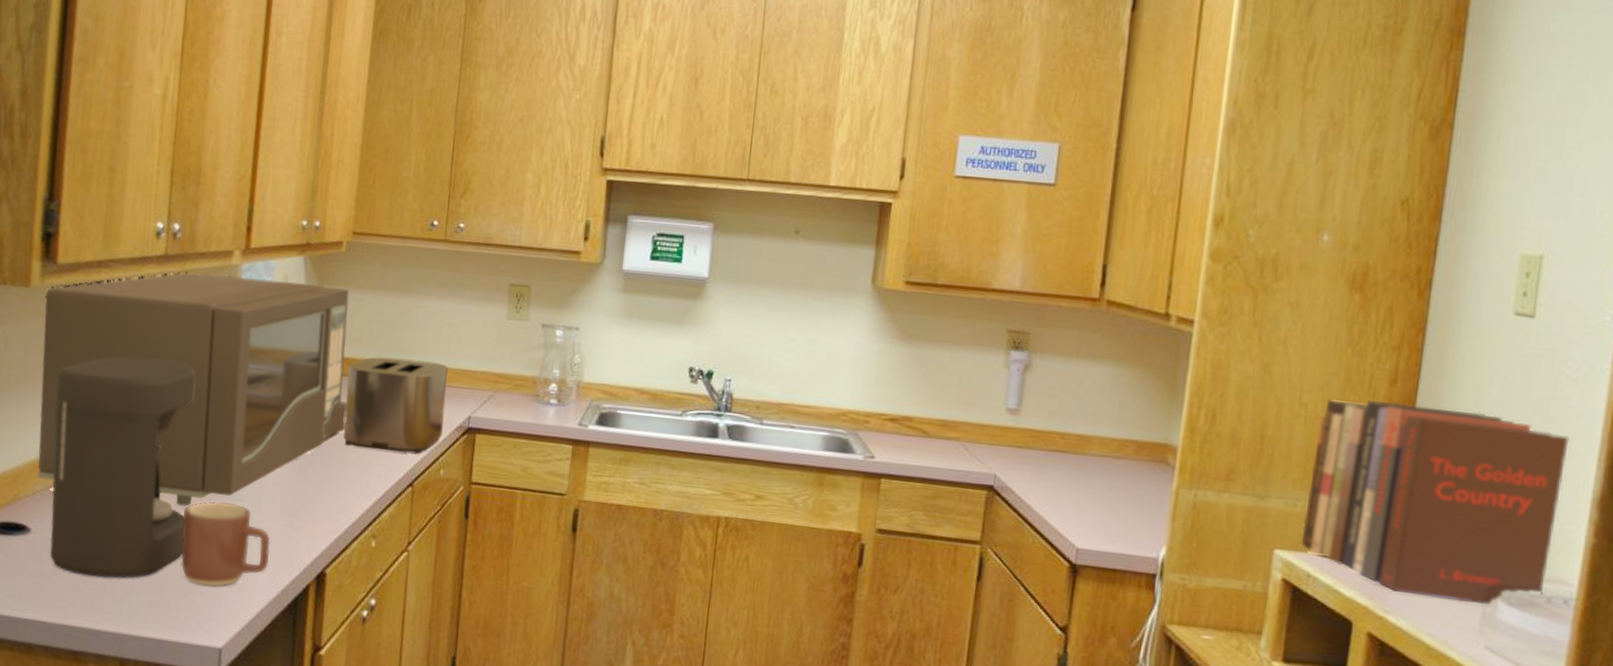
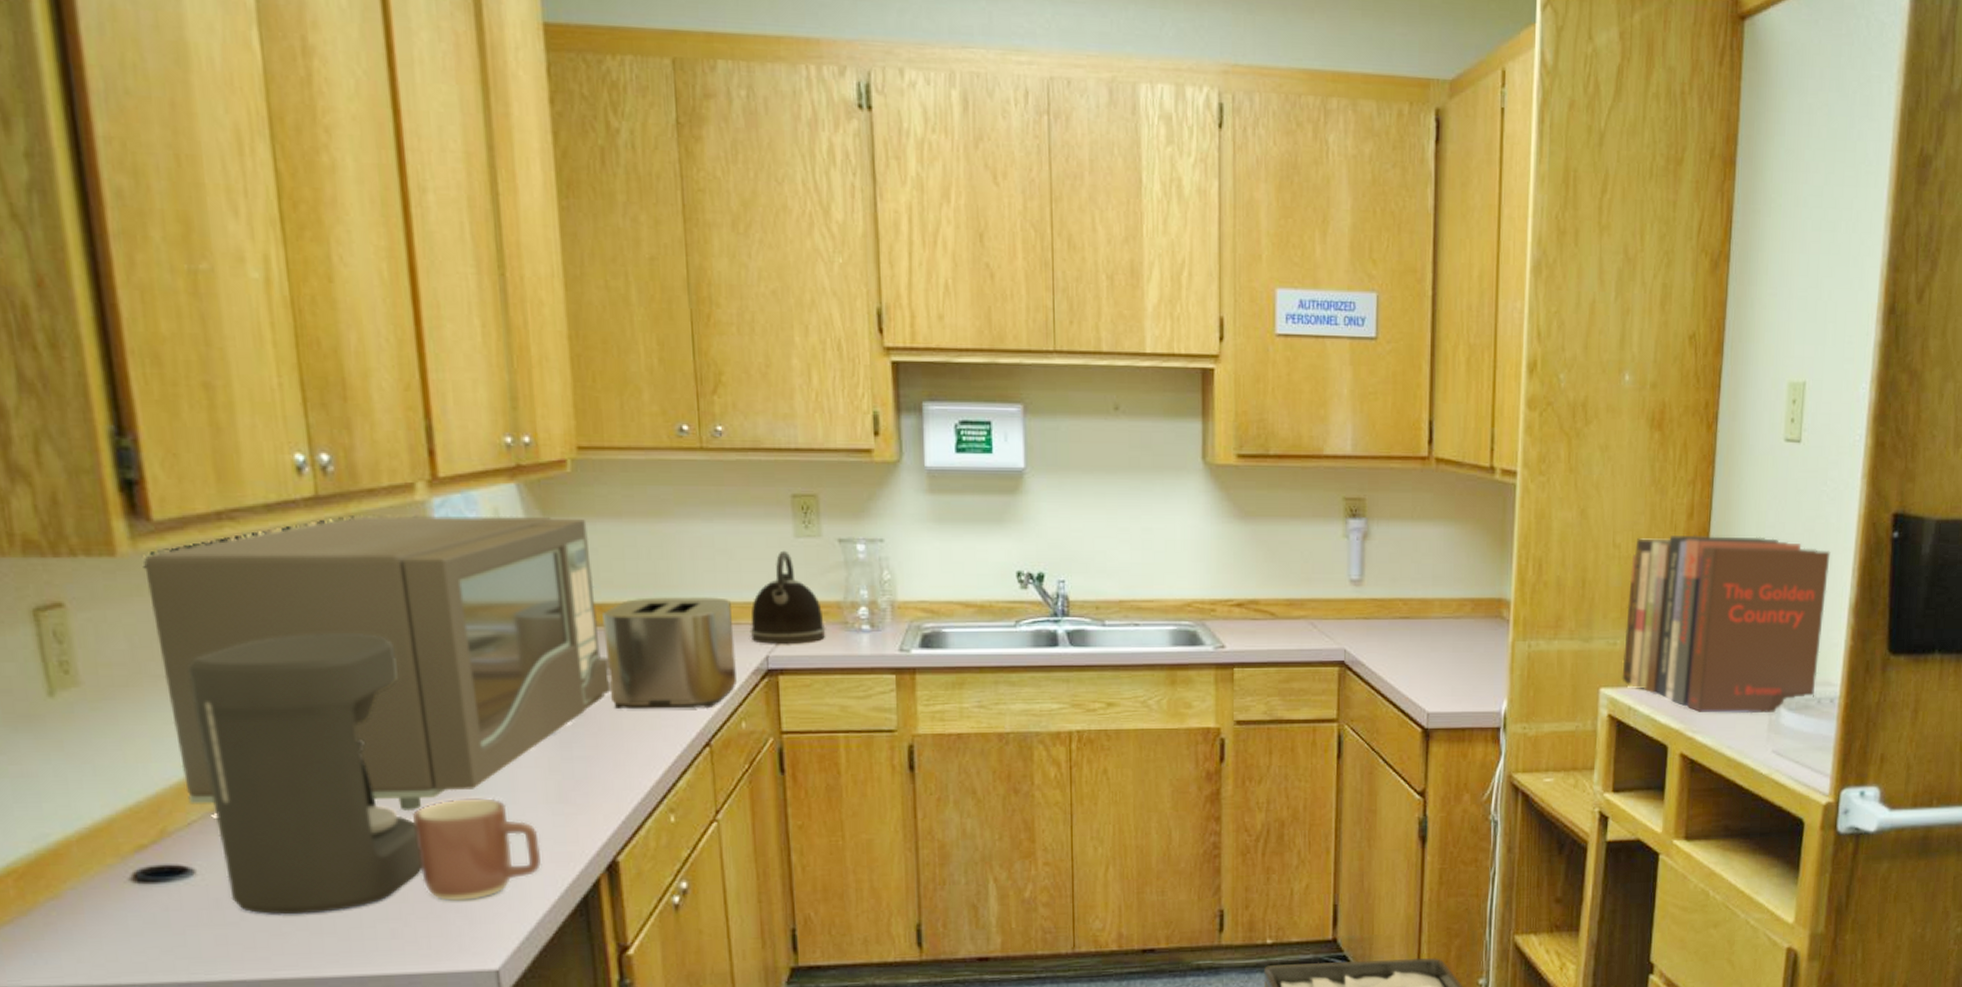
kettle: none [458,329,521,409] -> present [749,550,826,645]

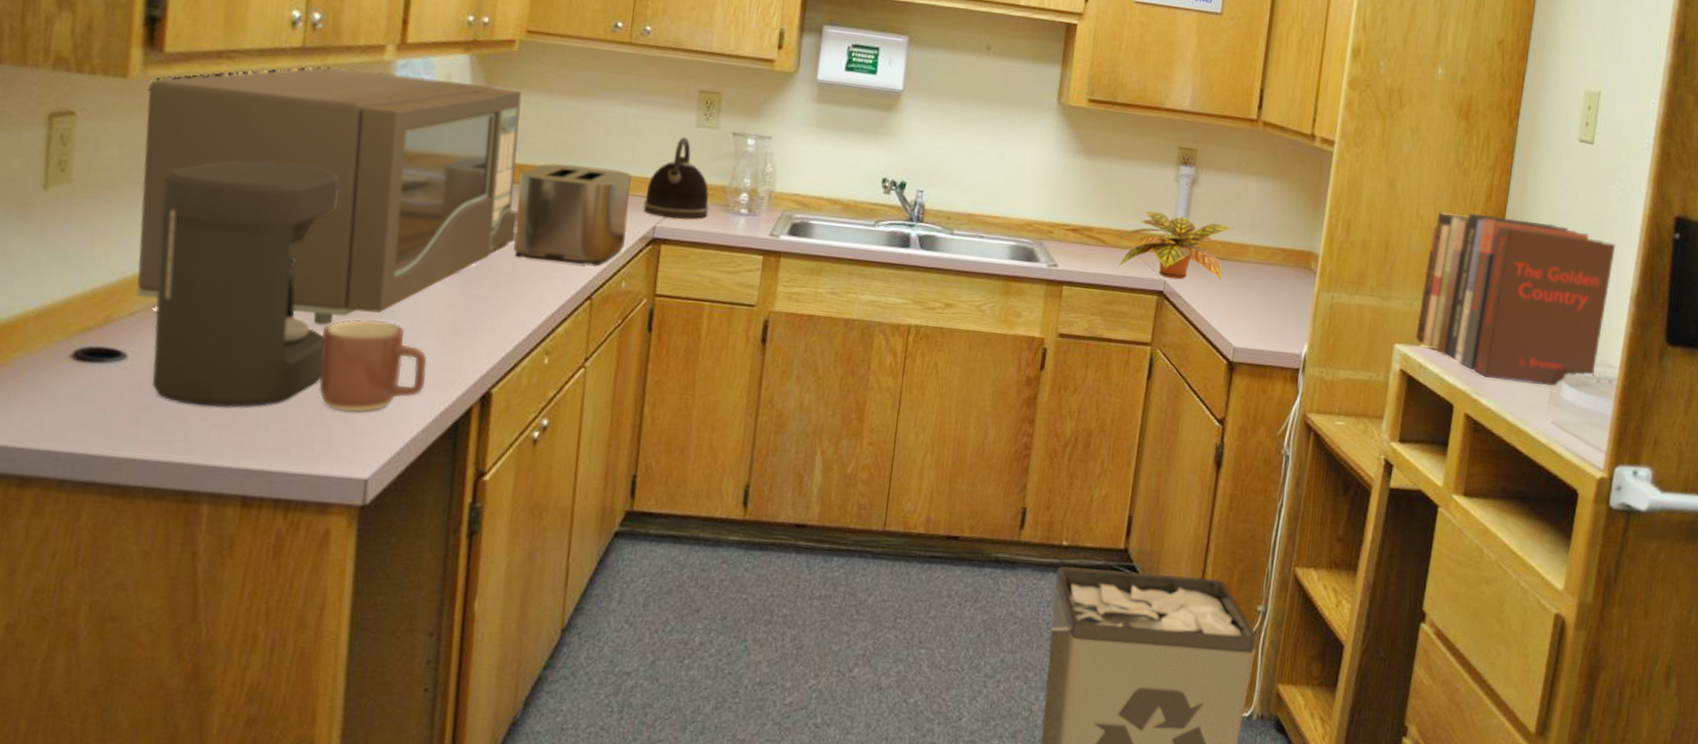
plant: none [1281,573,1414,646] -> present [1111,210,1234,281]

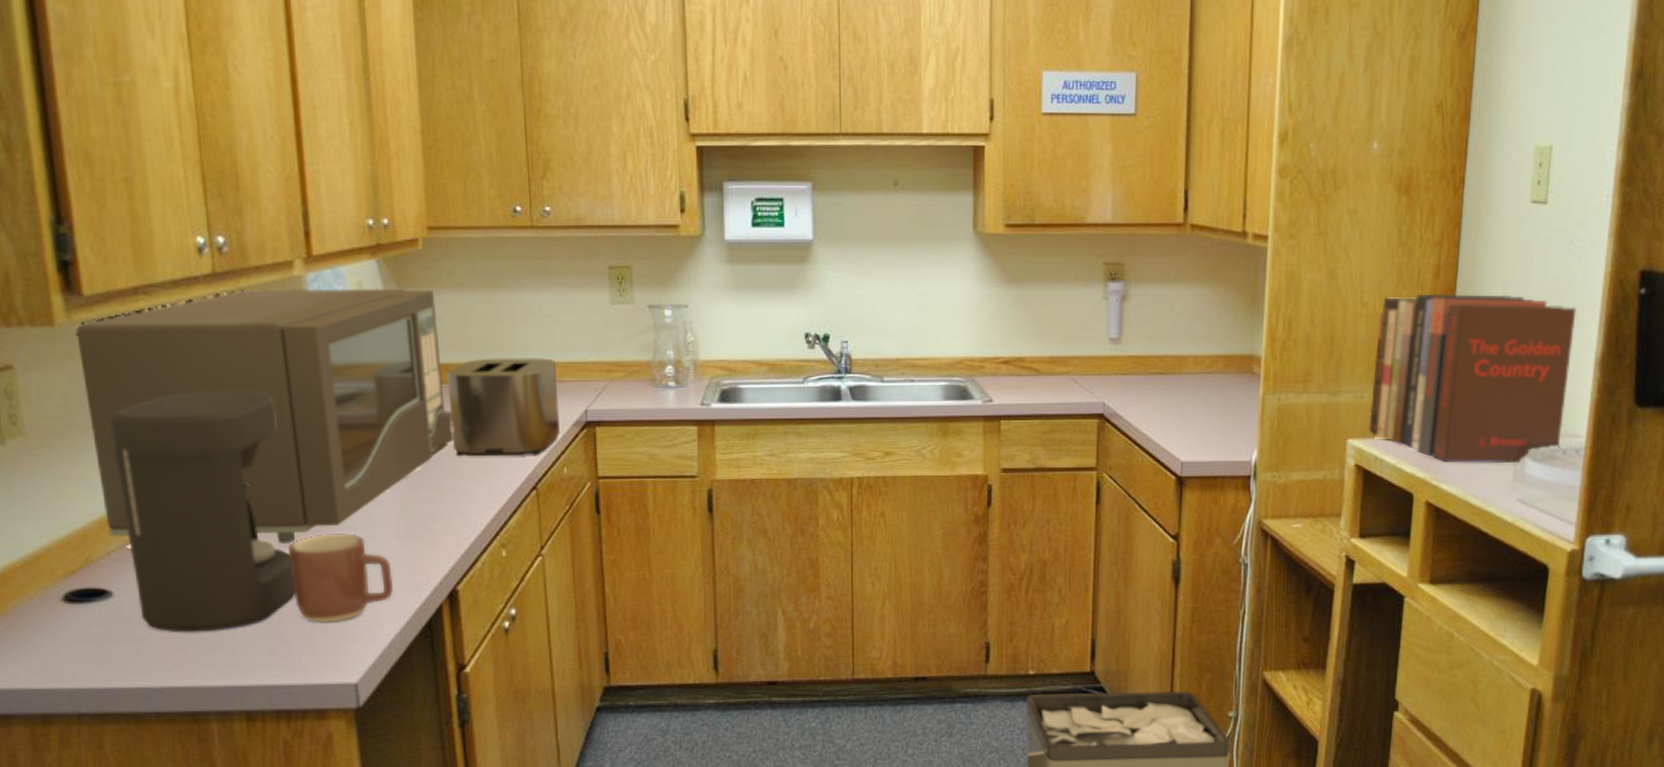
kettle: present [643,136,709,219] -> none [571,316,637,400]
plant: present [1111,210,1234,281] -> none [1045,332,1170,400]

